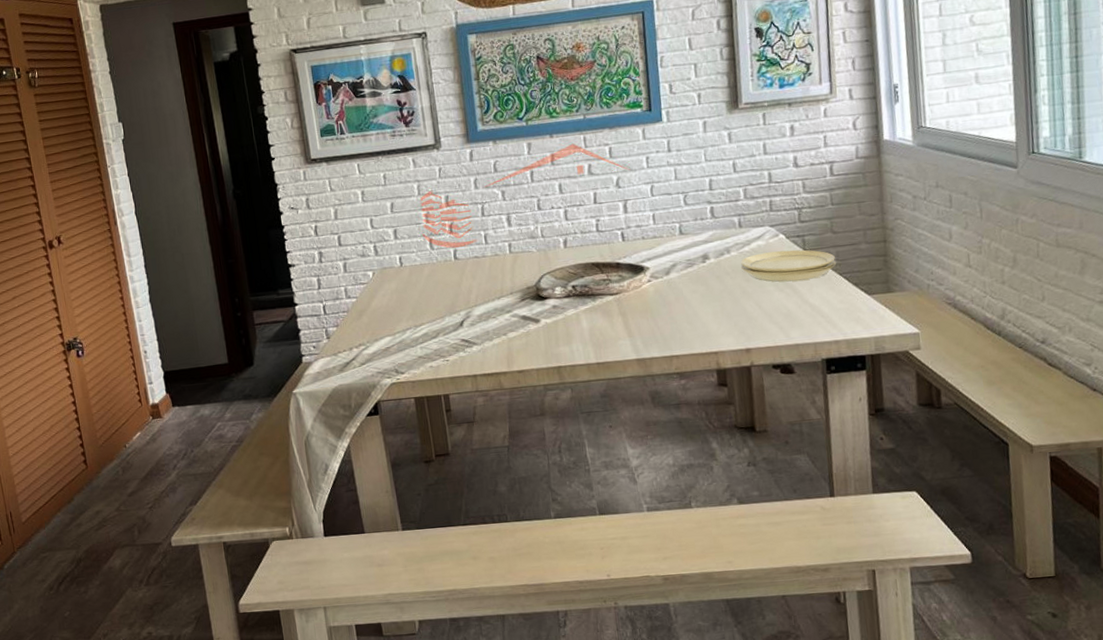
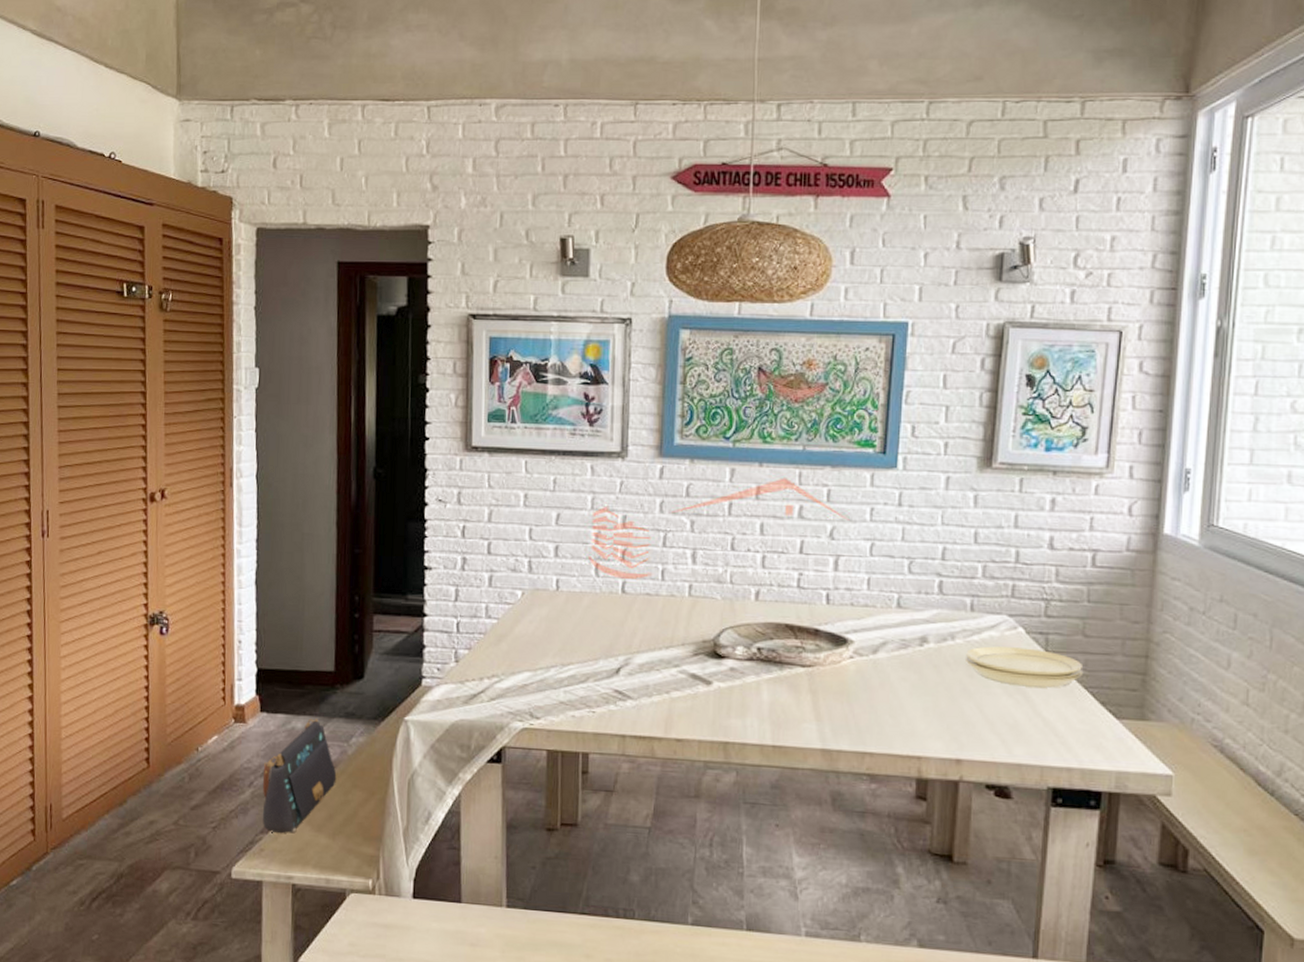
handbag: none [182,404,245,503] -> present [262,718,337,833]

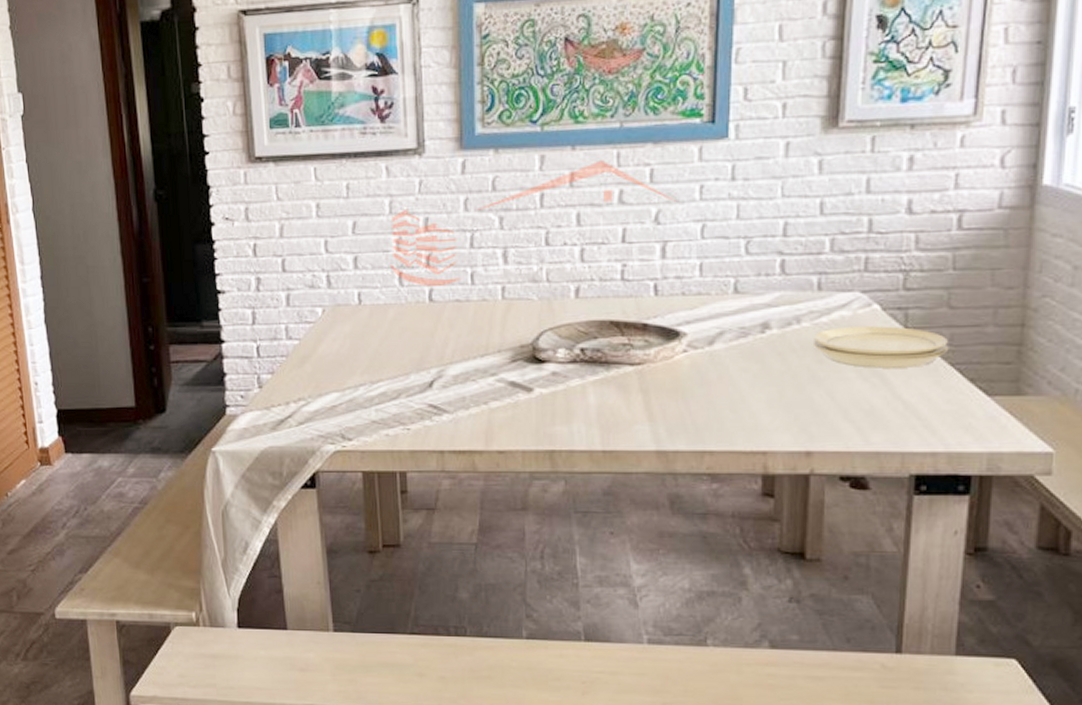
handbag: present [262,718,337,833] -> none [74,456,149,571]

